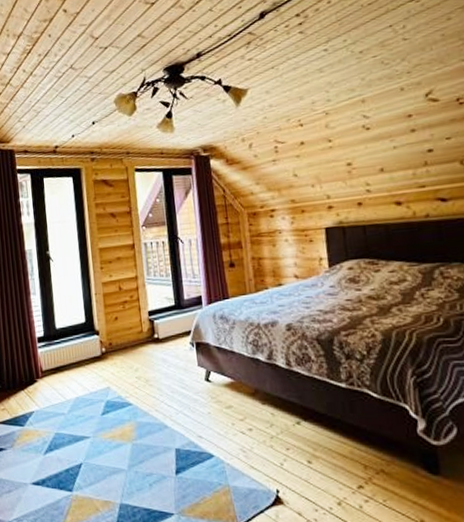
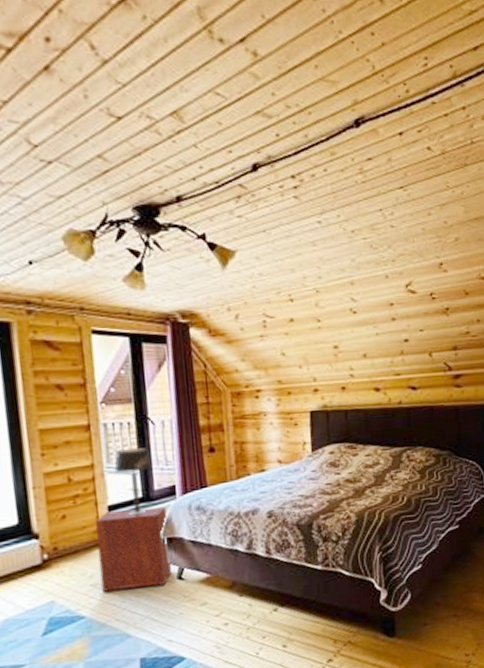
nightstand: none [138,314,200,386] -> present [94,506,172,592]
table lamp: none [153,263,182,321] -> present [114,448,152,516]

